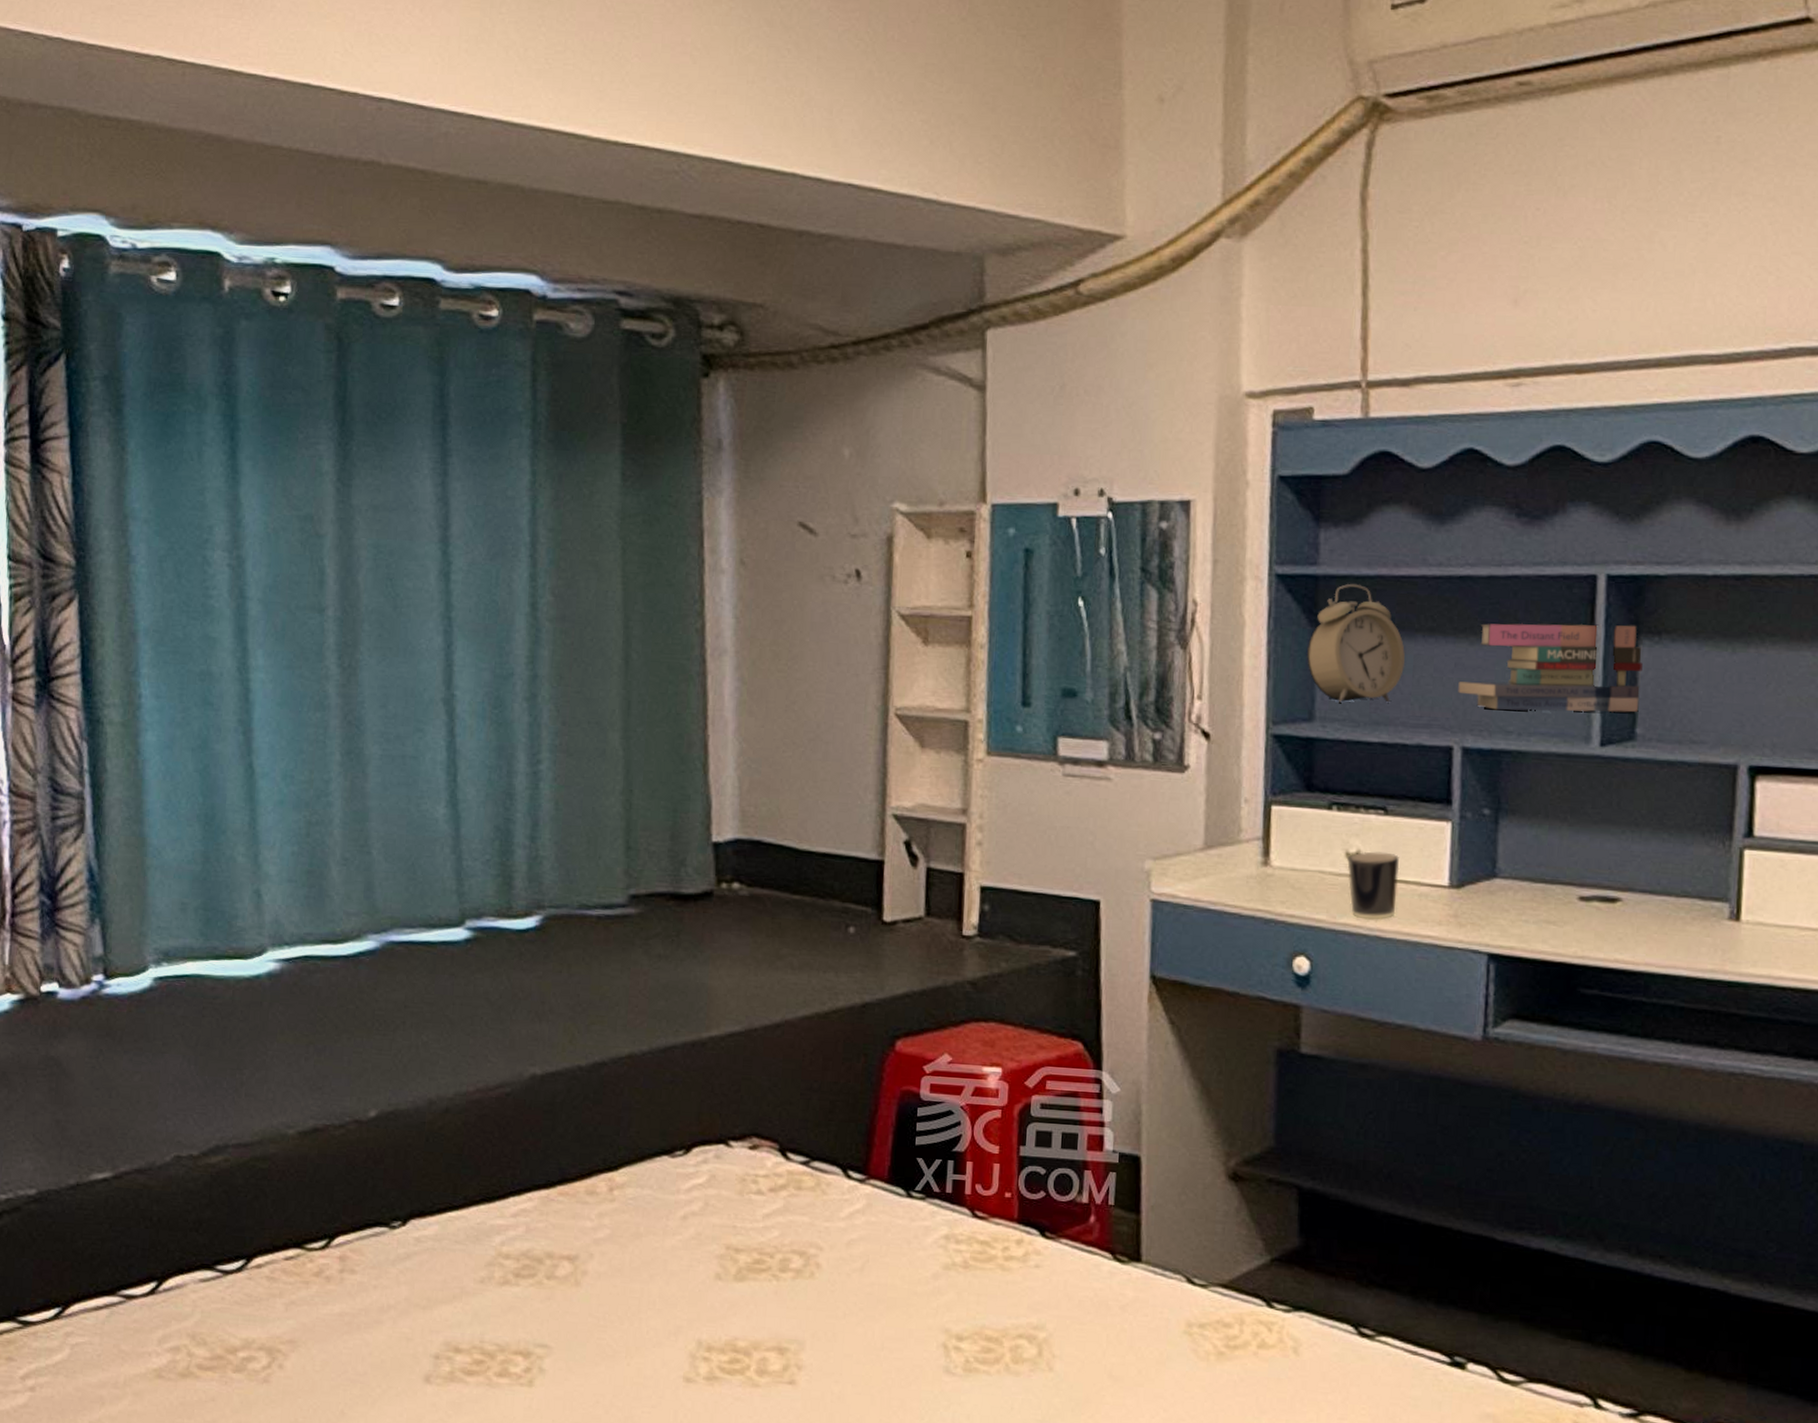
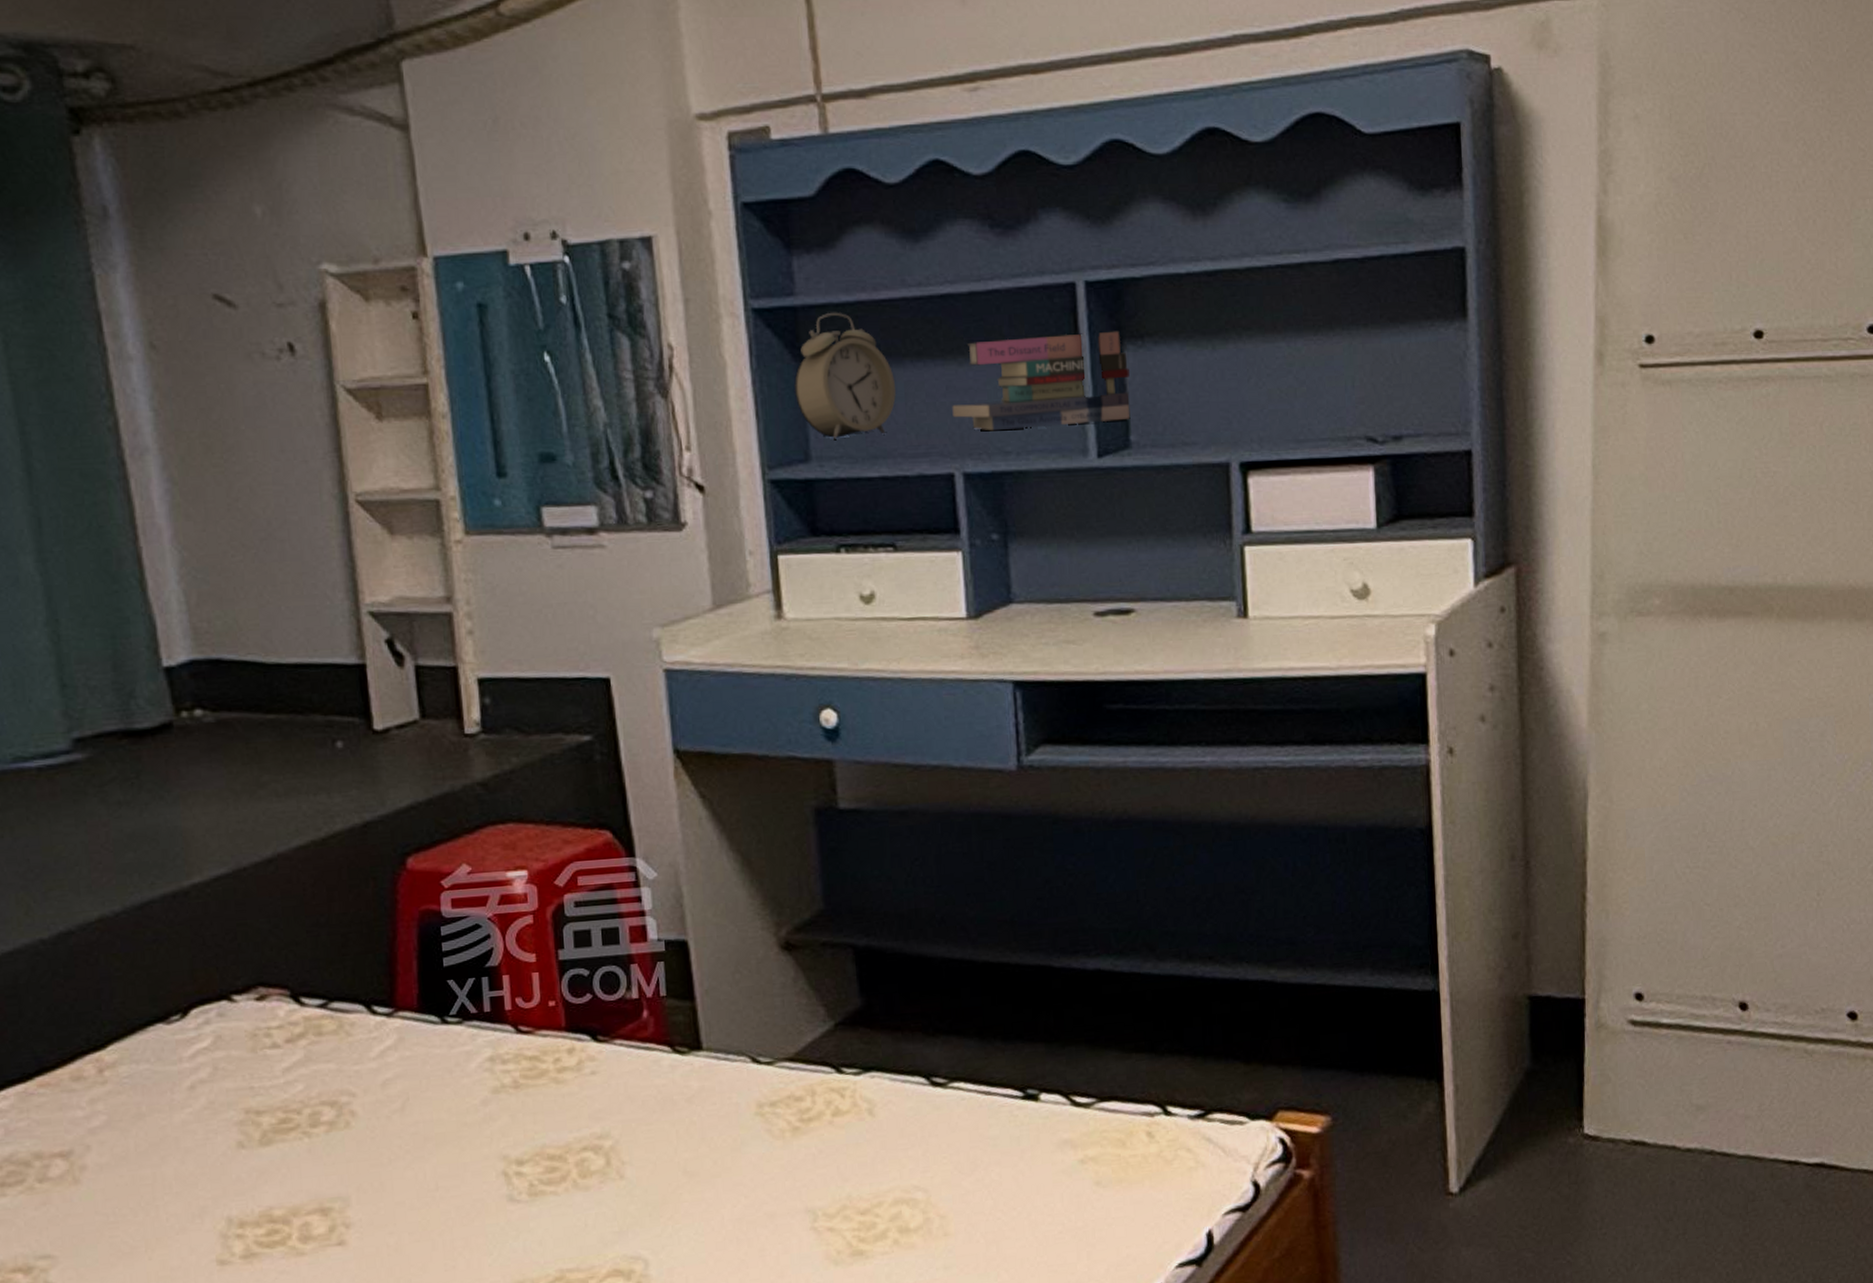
mug: present [1346,851,1400,921] -> none [861,590,917,663]

